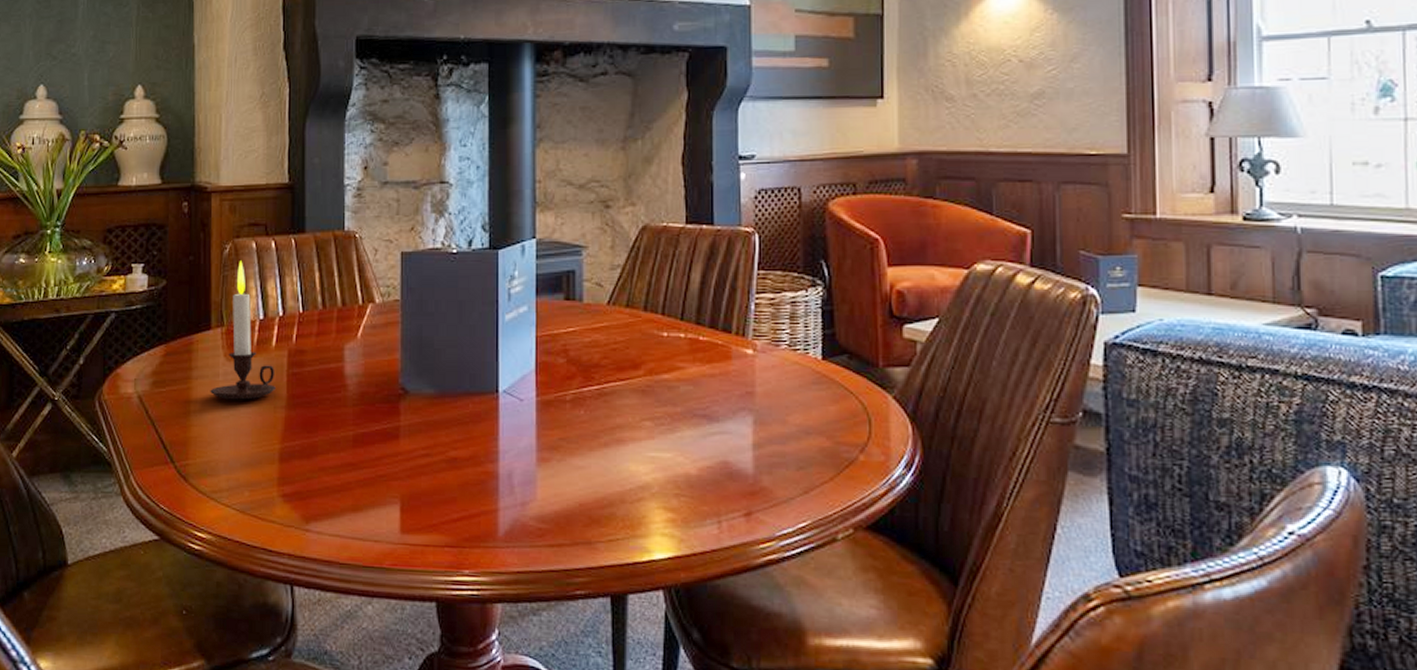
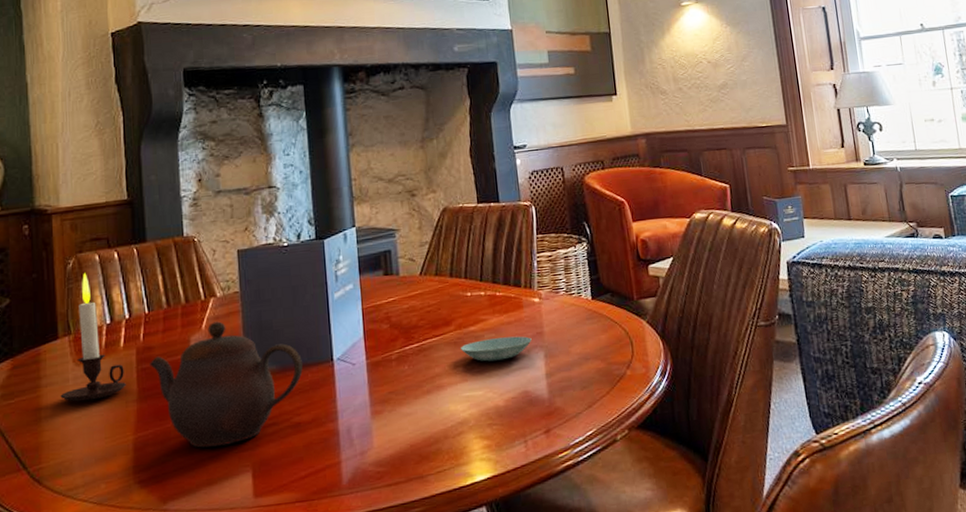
teapot: none [301,331,463,471] -> present [149,321,303,448]
saucer: none [650,392,739,420] -> present [461,336,532,362]

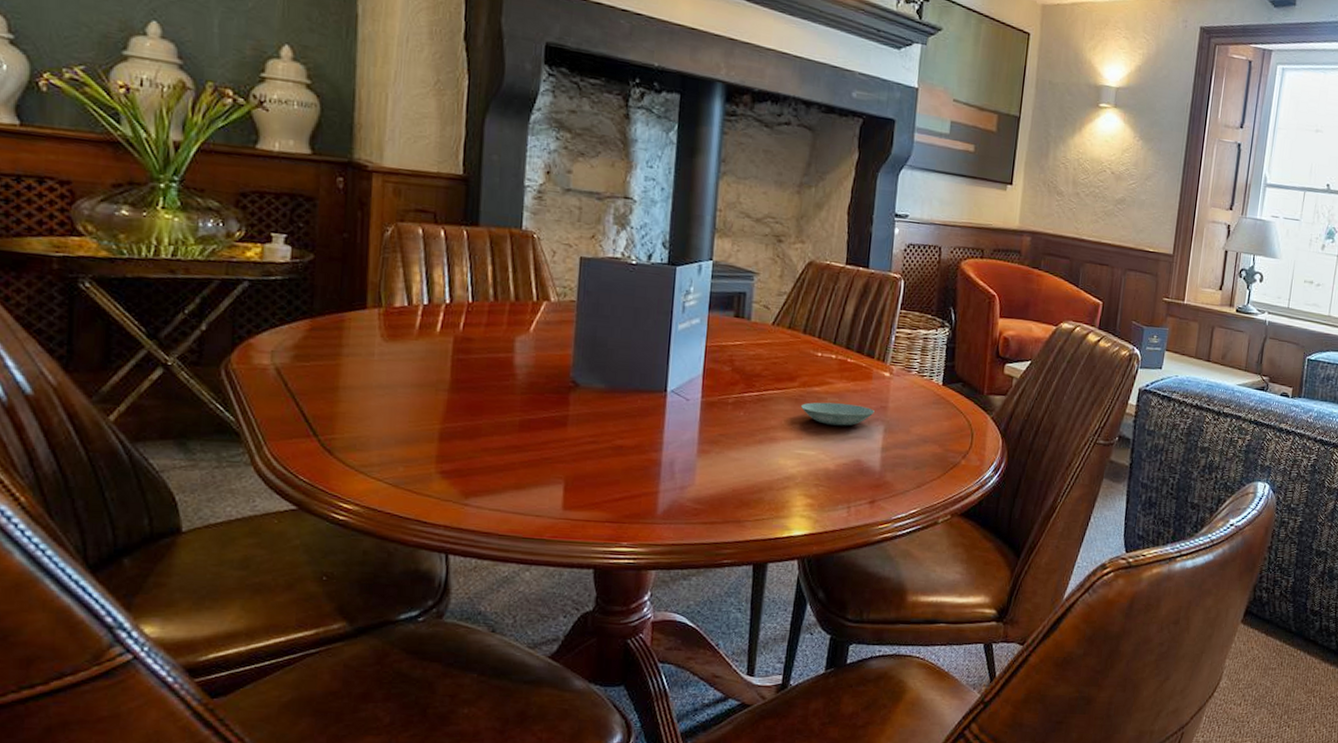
candle: present [60,273,126,402] -> none [363,245,438,381]
teapot: present [149,321,303,448] -> none [467,326,634,454]

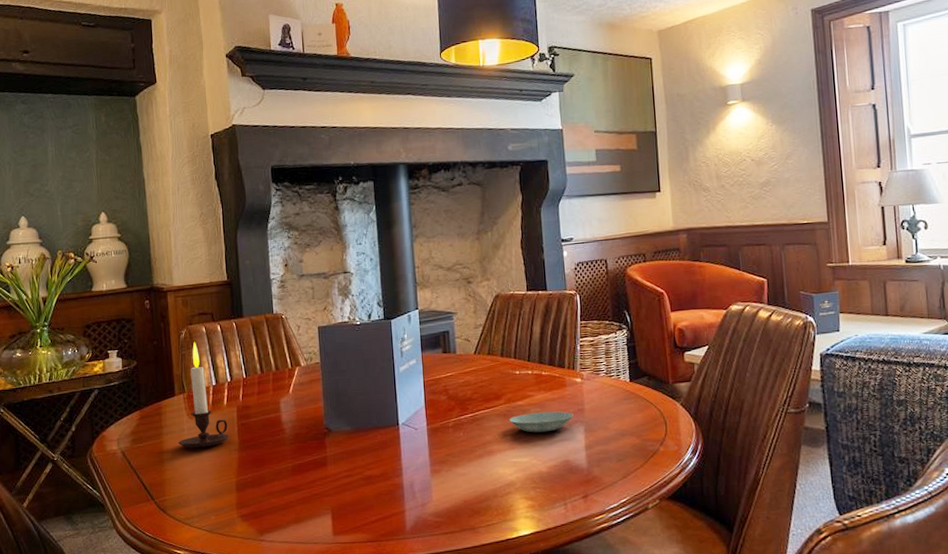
candle: none [363,245,438,381] -> present [178,342,229,448]

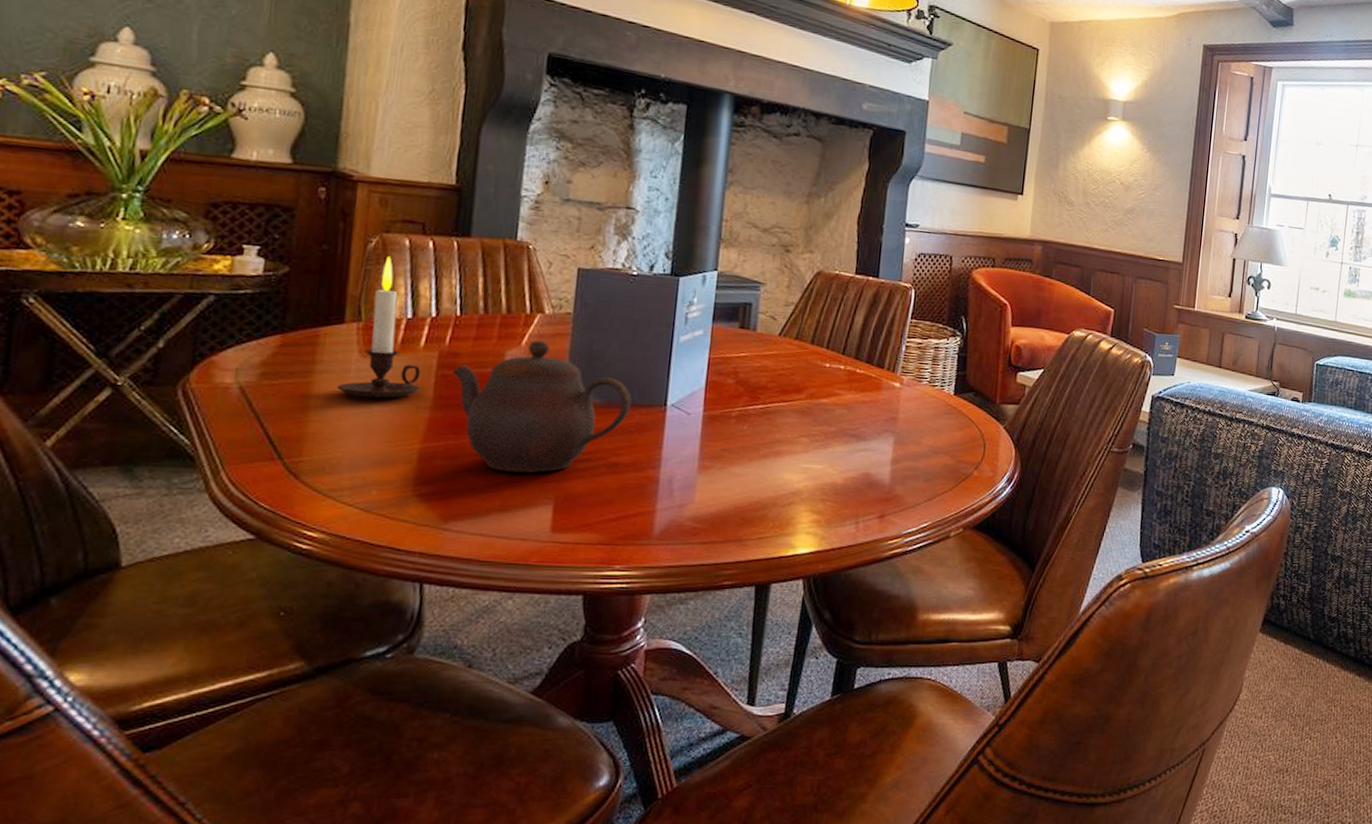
teapot: none [248,387,373,492] -> present [452,340,632,473]
saucer: present [509,411,573,433] -> none [808,414,884,439]

